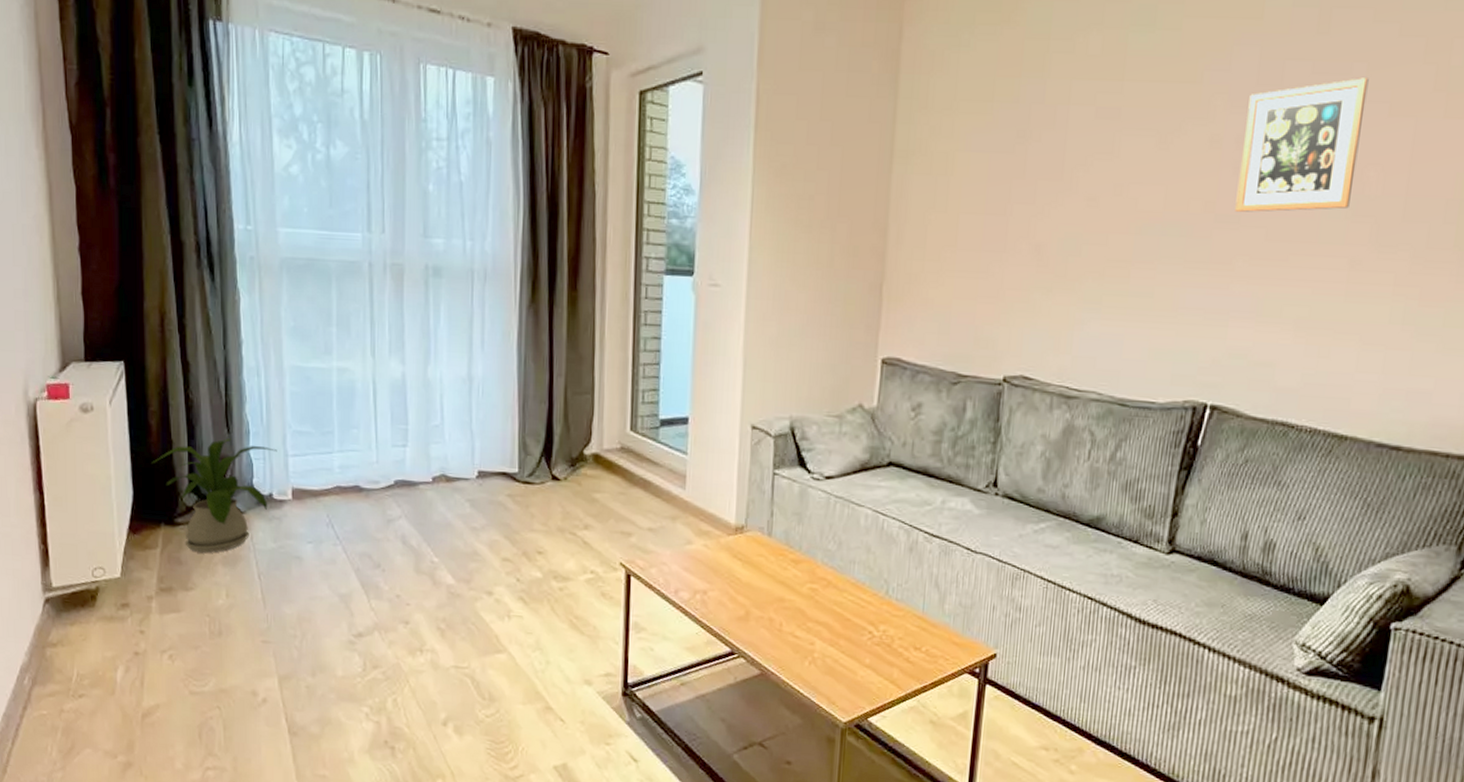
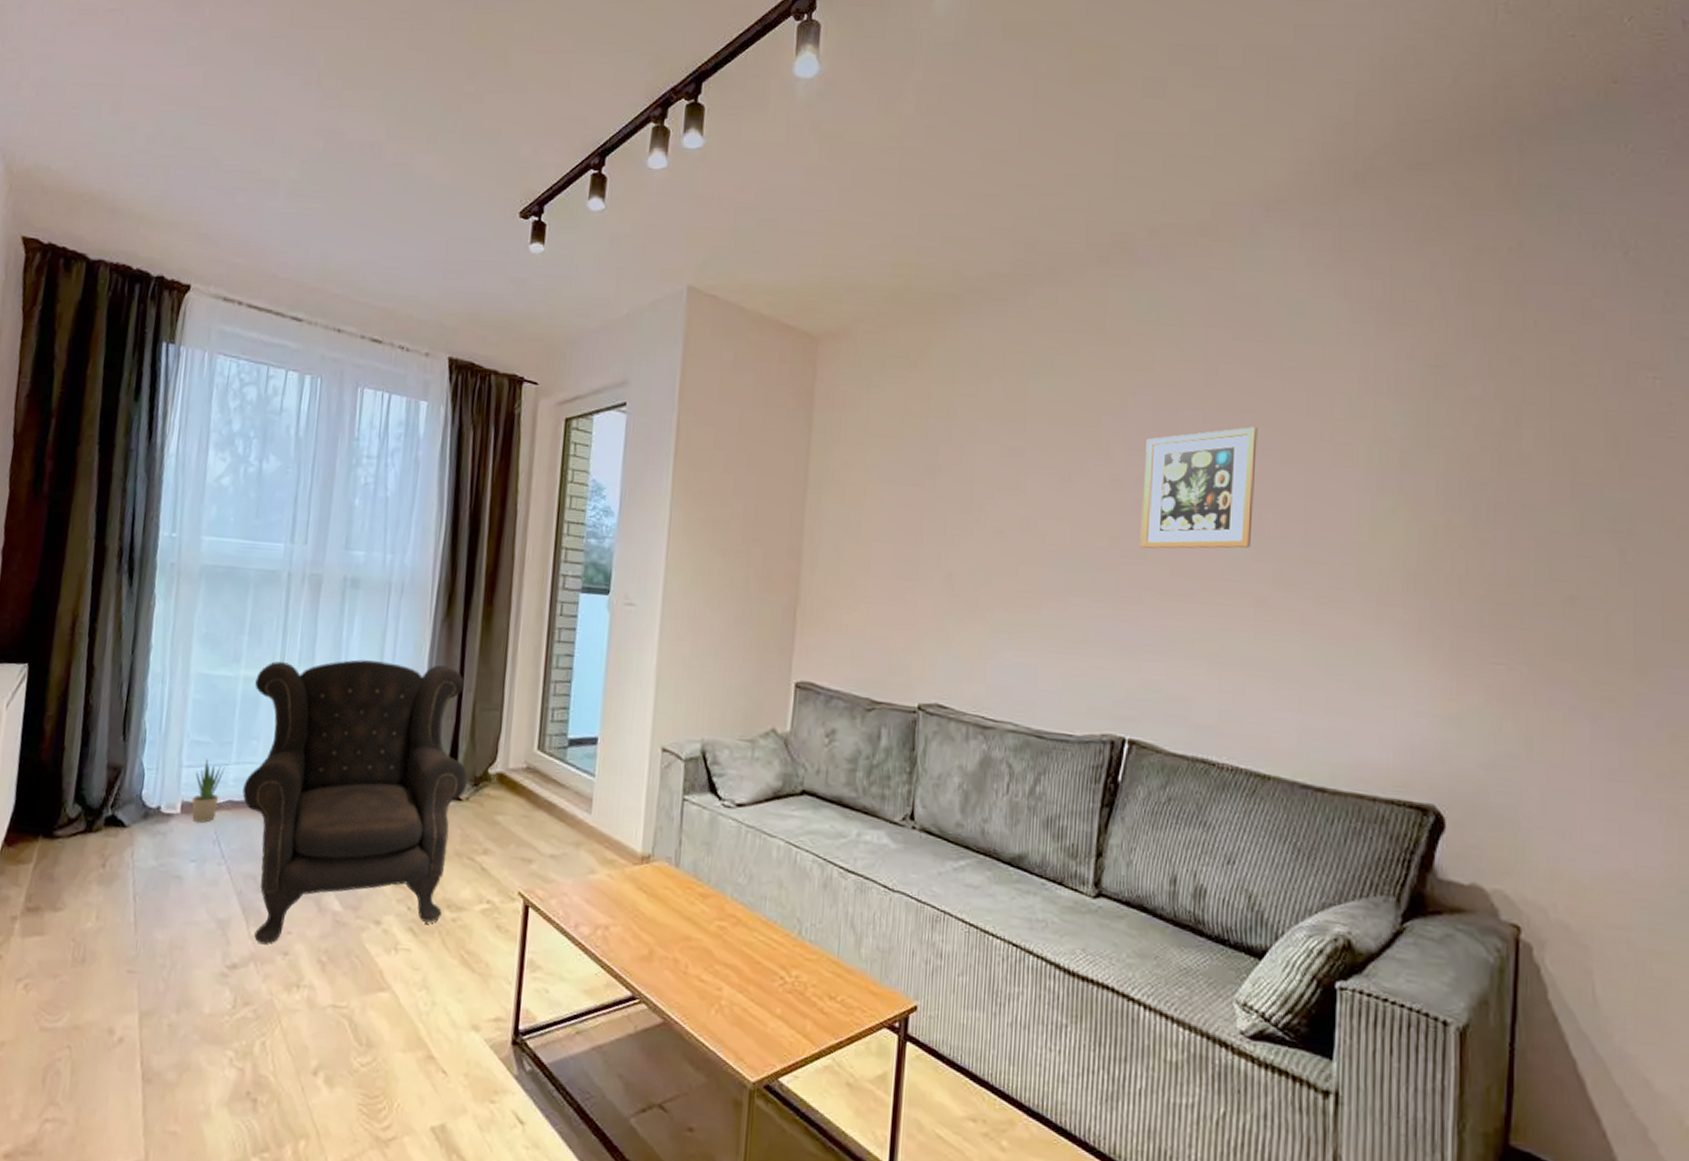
house plant: present [151,437,277,553] -> none [38,746,172,870]
potted plant: none [301,448,330,507] -> present [191,759,226,823]
armchair: none [349,348,564,614] -> present [242,659,468,944]

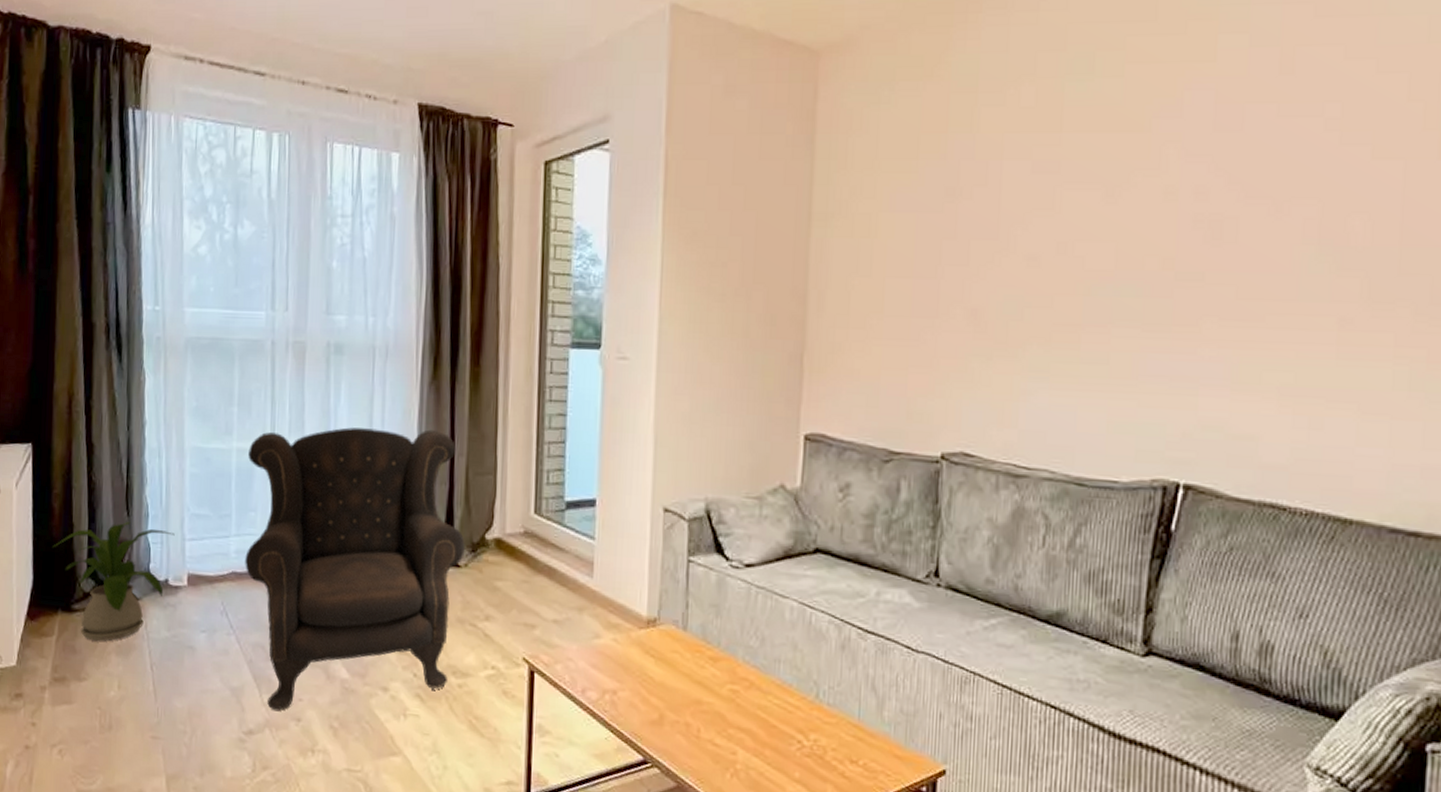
house plant: none [38,746,172,870] -> present [51,521,175,641]
potted plant: present [191,759,226,823] -> none [197,532,227,594]
picture frame: present [1140,427,1258,549] -> none [1198,119,1344,269]

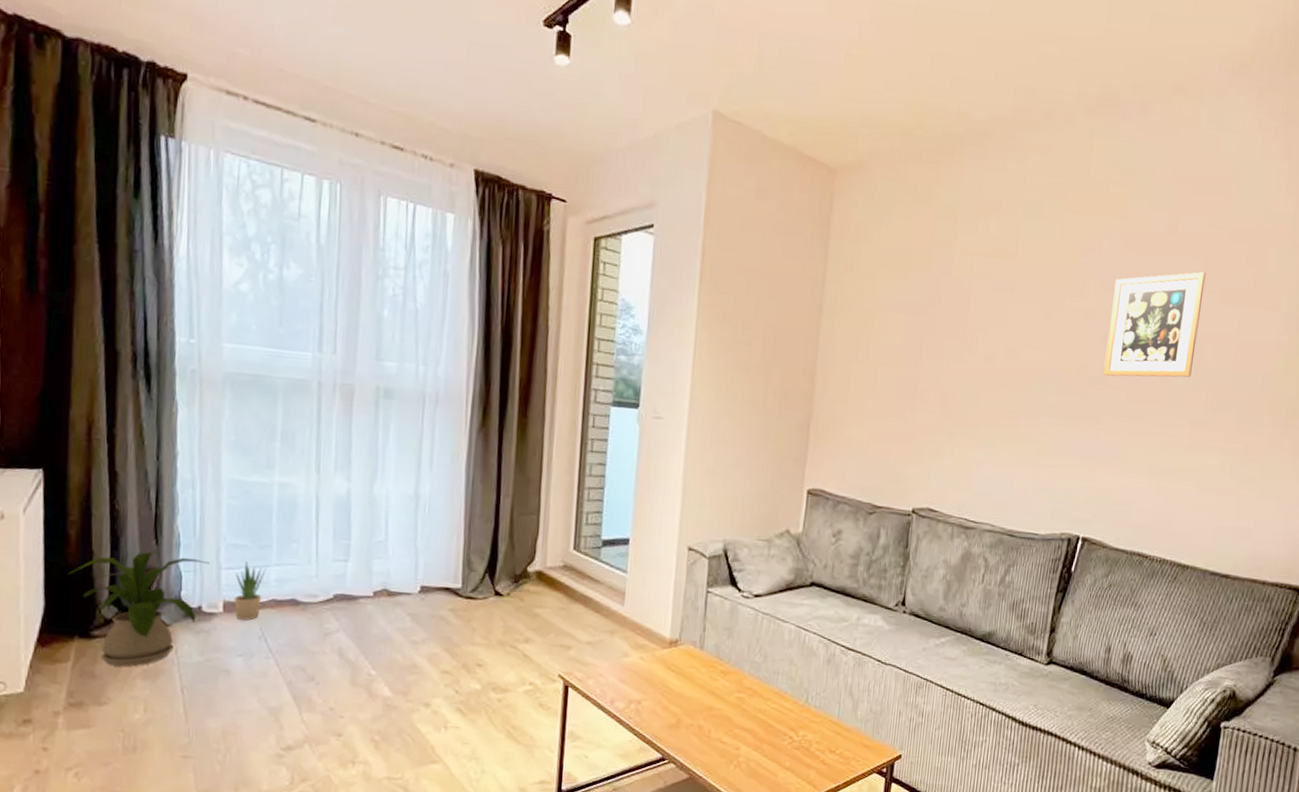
potted plant: none [197,532,227,594] -> present [234,561,266,621]
armchair: present [245,427,465,710] -> none [286,467,508,727]
picture frame: none [1198,119,1344,269] -> present [1103,271,1206,378]

